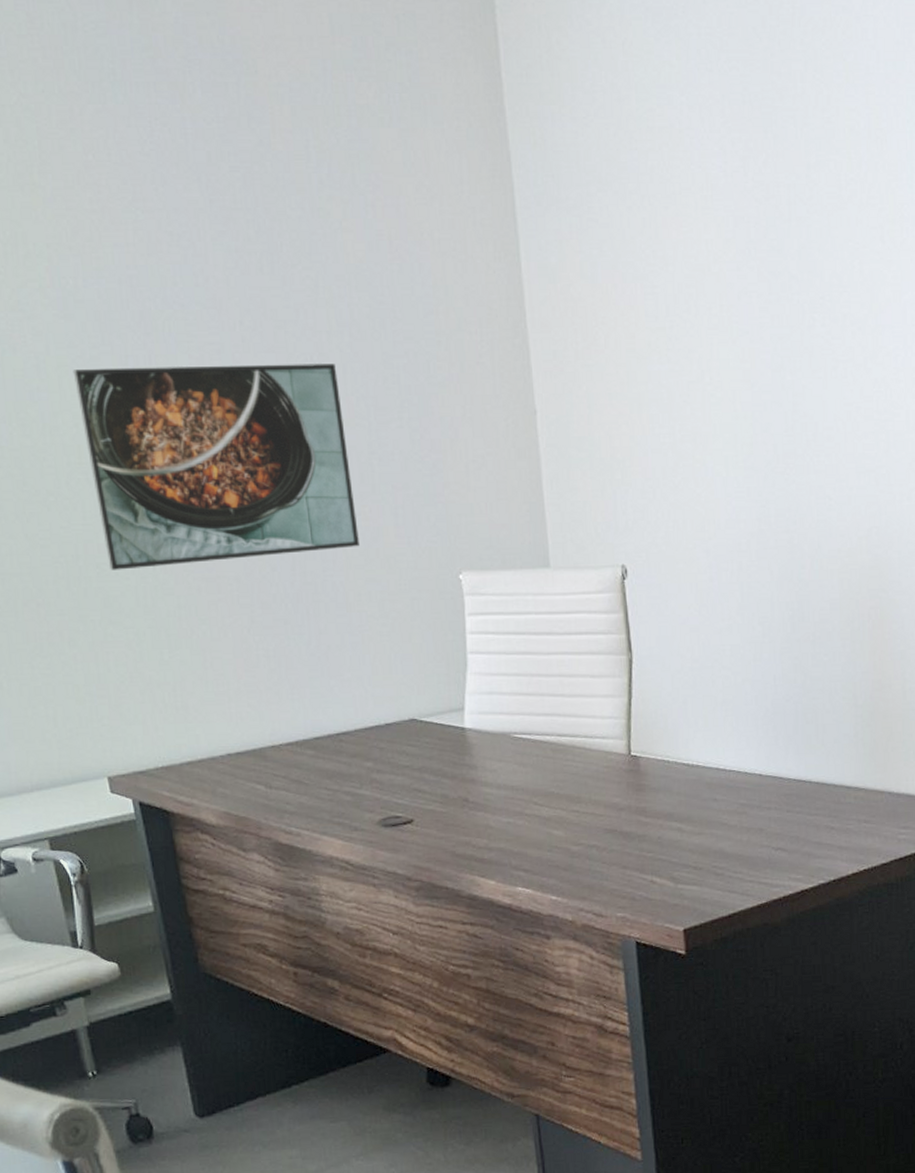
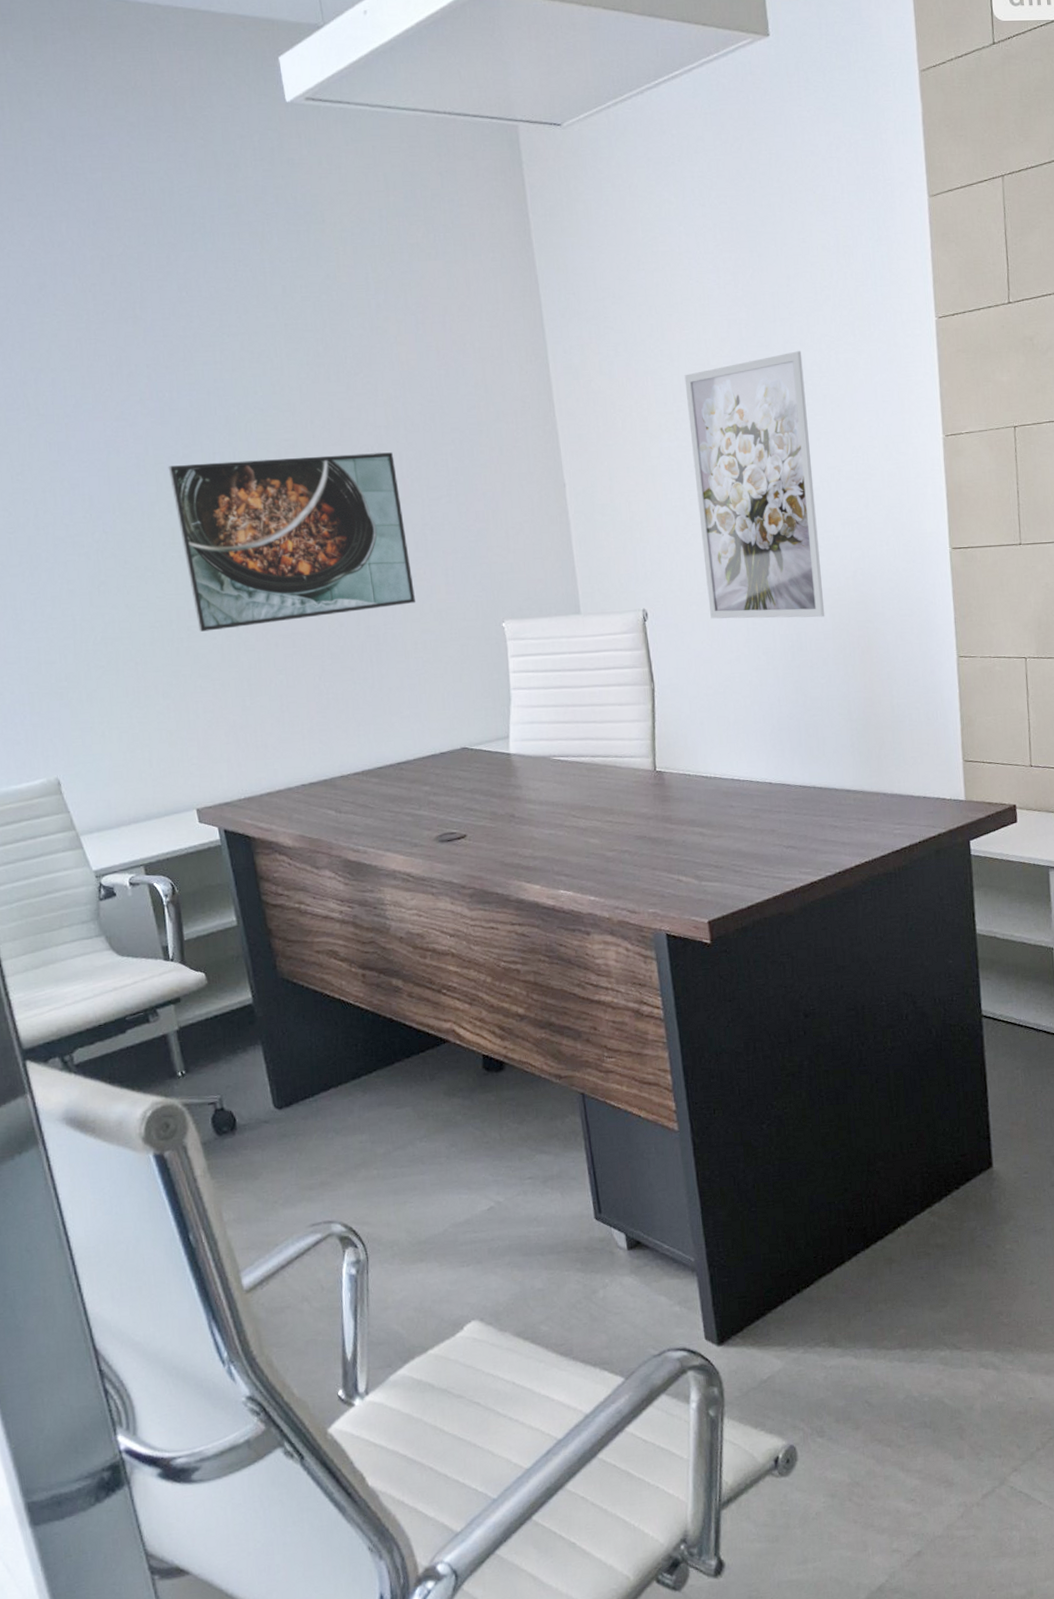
wall art: none [680,259,832,584] -> present [684,351,825,619]

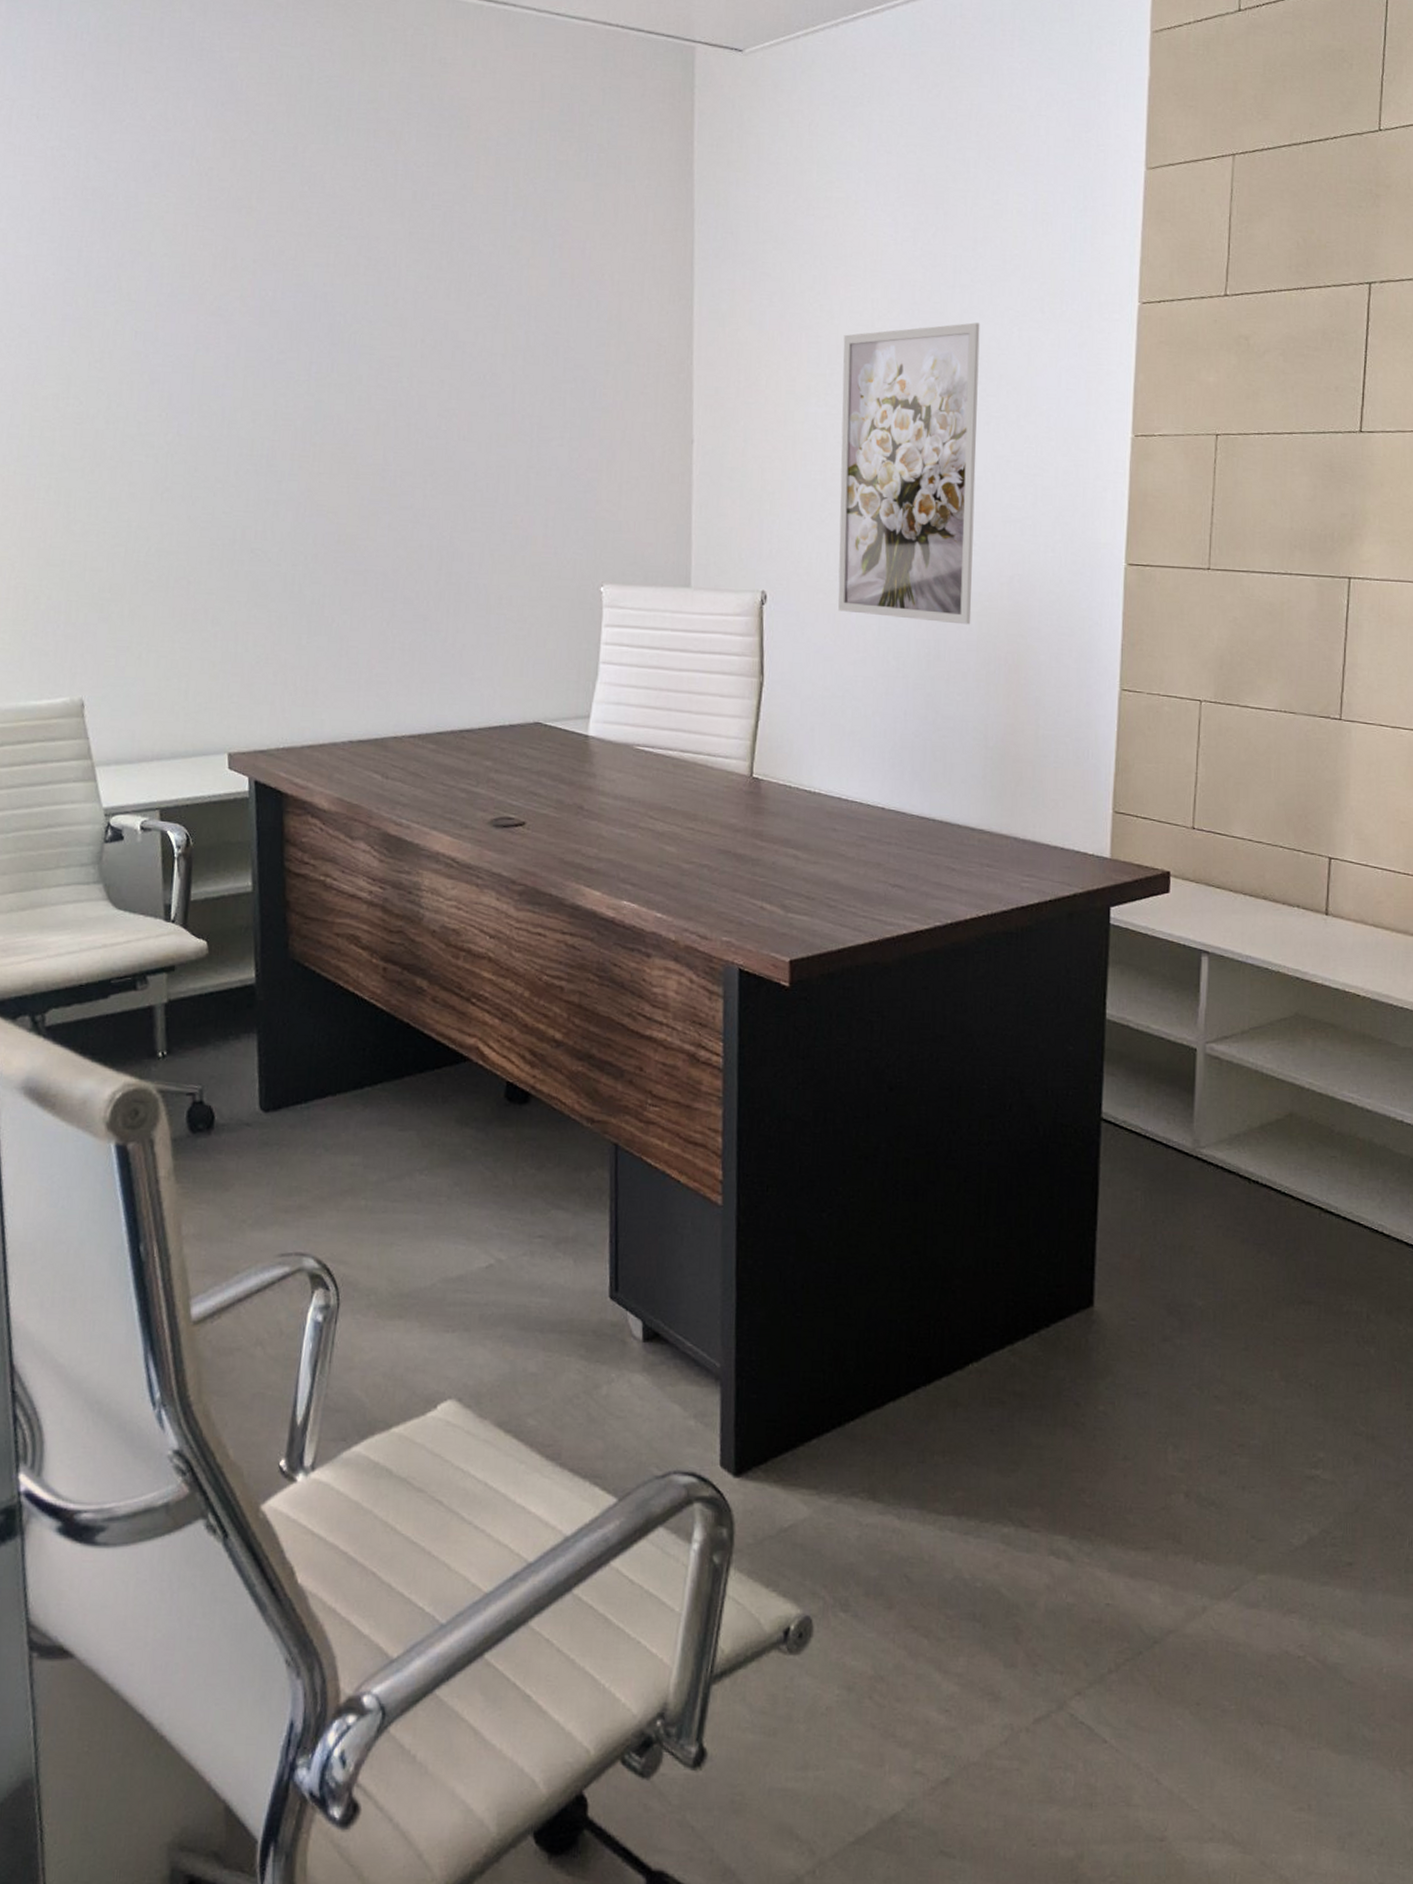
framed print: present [168,452,415,632] -> none [258,371,508,557]

